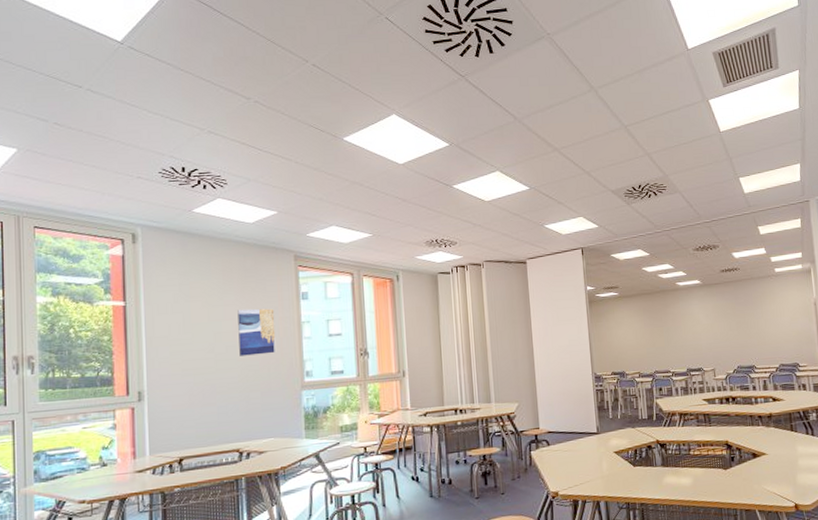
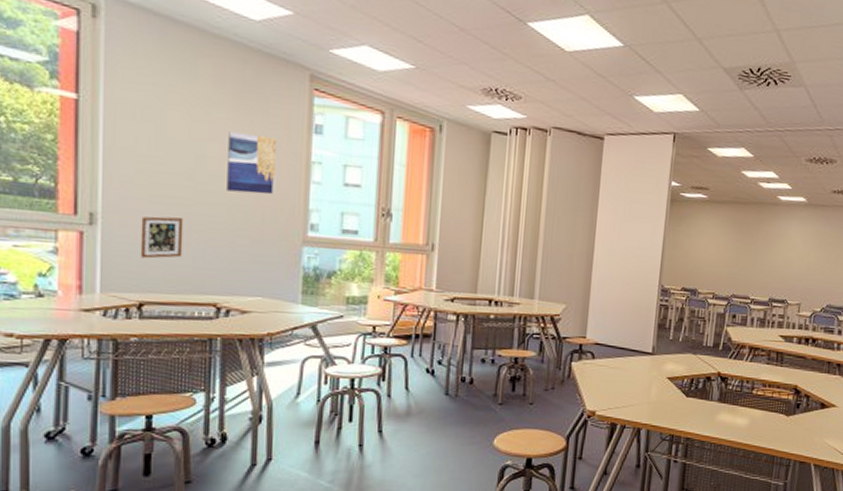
picture frame: none [177,384,210,422] -> present [140,216,184,259]

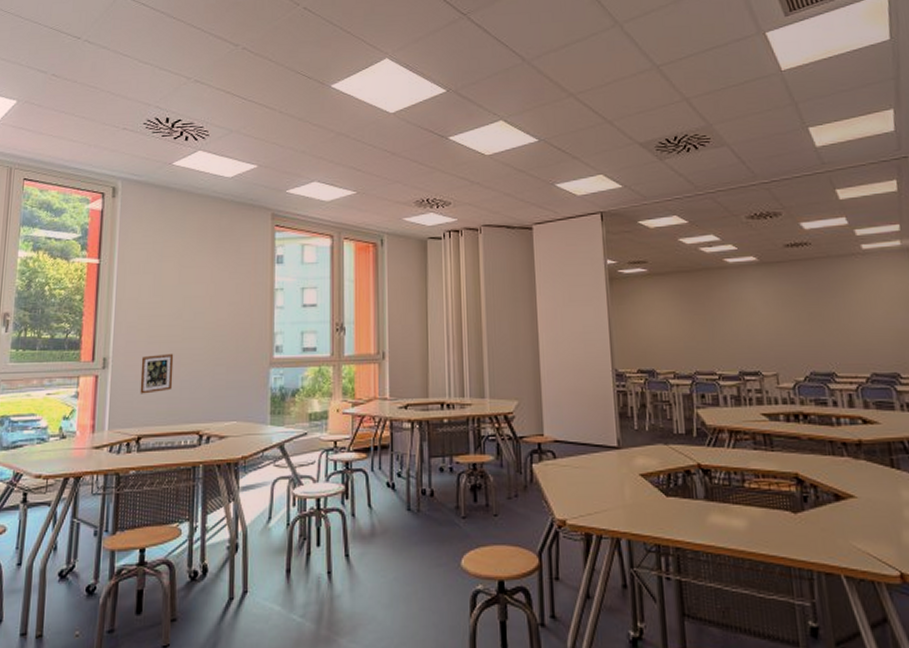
wall art: present [227,131,277,195] -> none [208,272,247,325]

